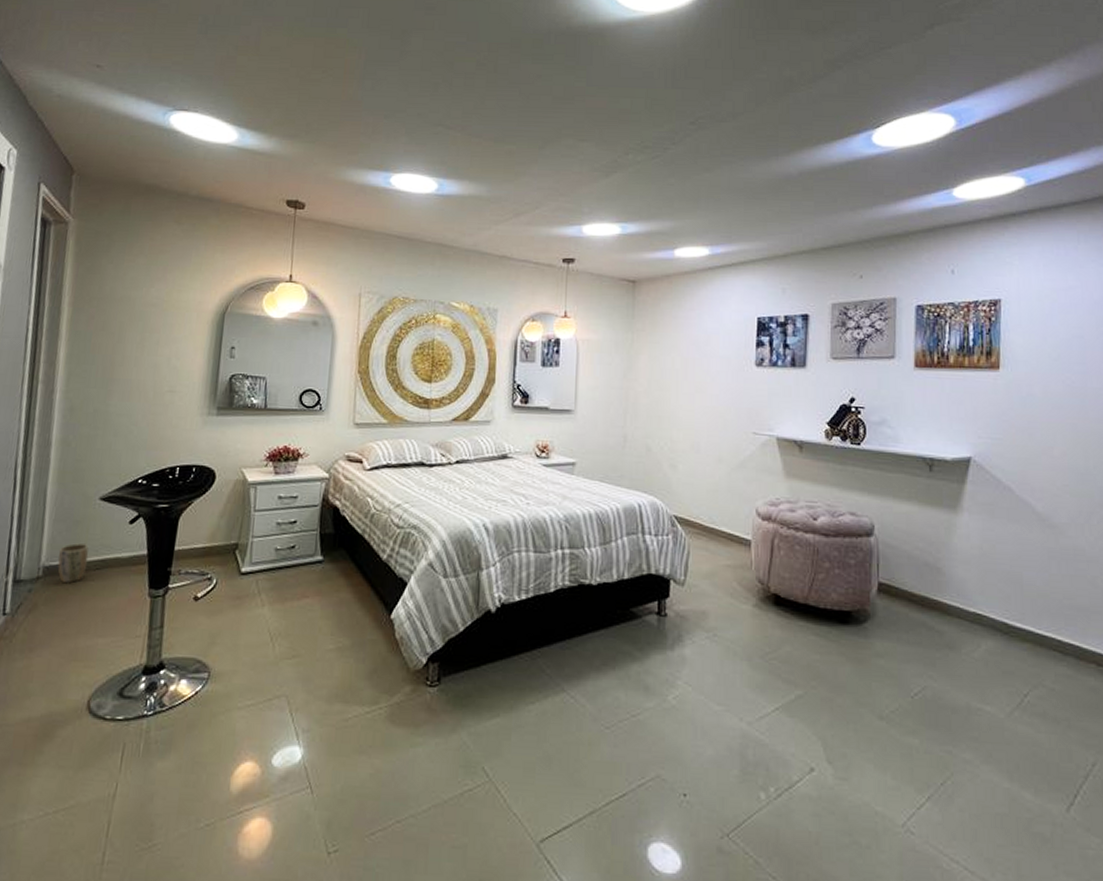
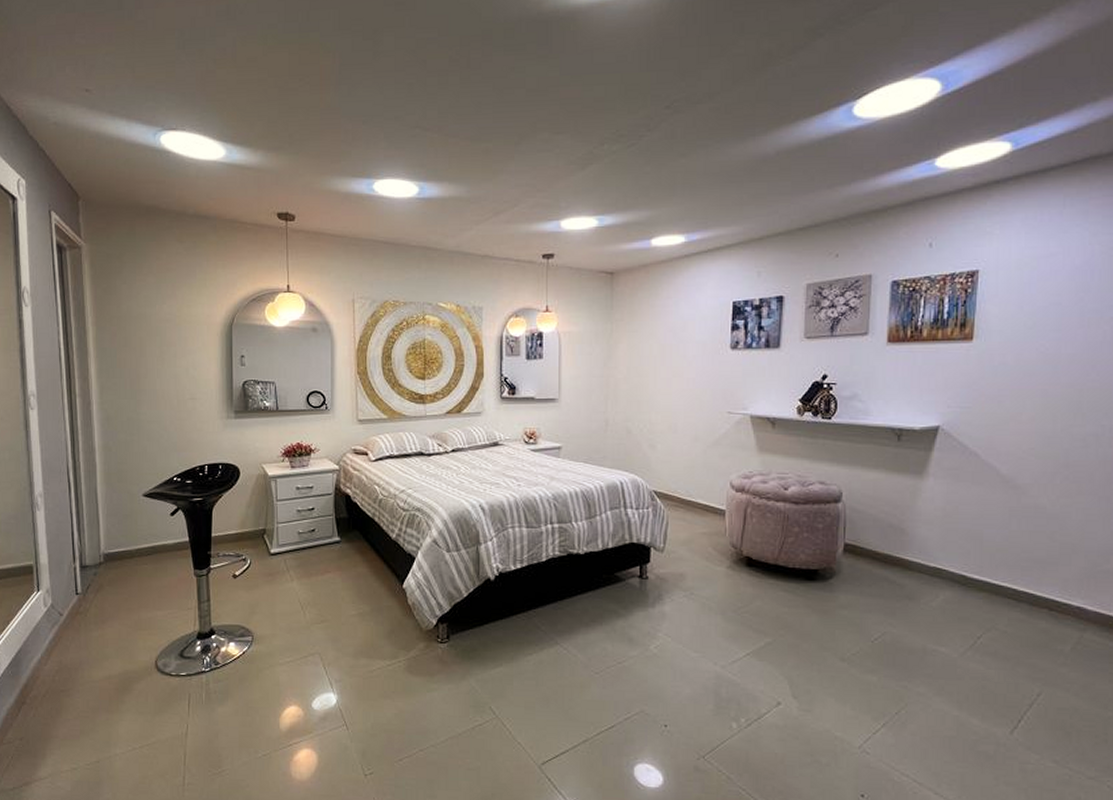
plant pot: present [57,543,89,584] -> none [115,534,140,567]

